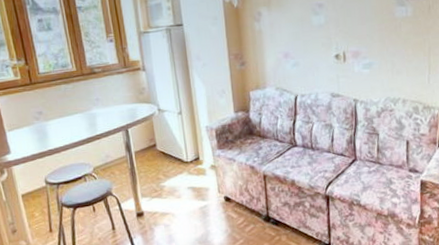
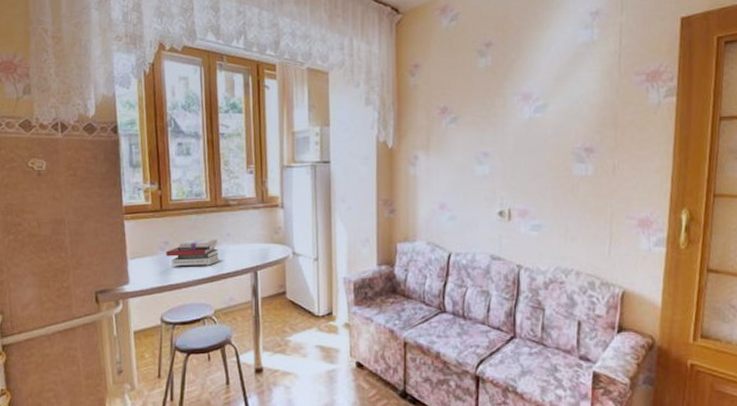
books: none [41,105,93,134] -> present [166,239,220,267]

